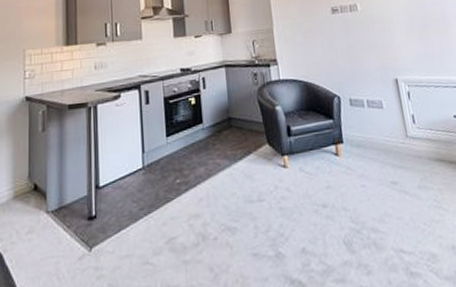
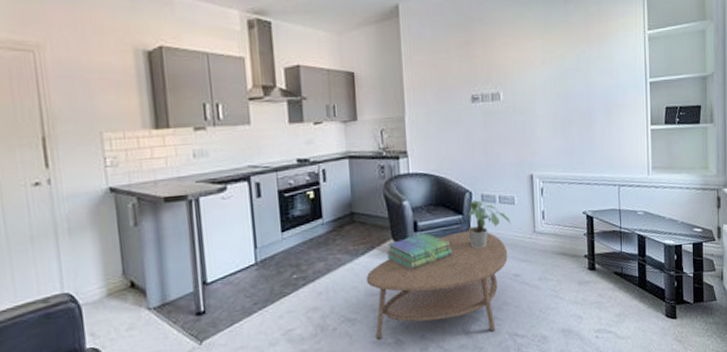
coffee table: none [244,135,383,252] -> present [366,230,508,340]
stack of books: none [262,137,327,176] -> present [386,232,453,270]
potted plant: none [338,104,383,154] -> present [468,200,512,249]

